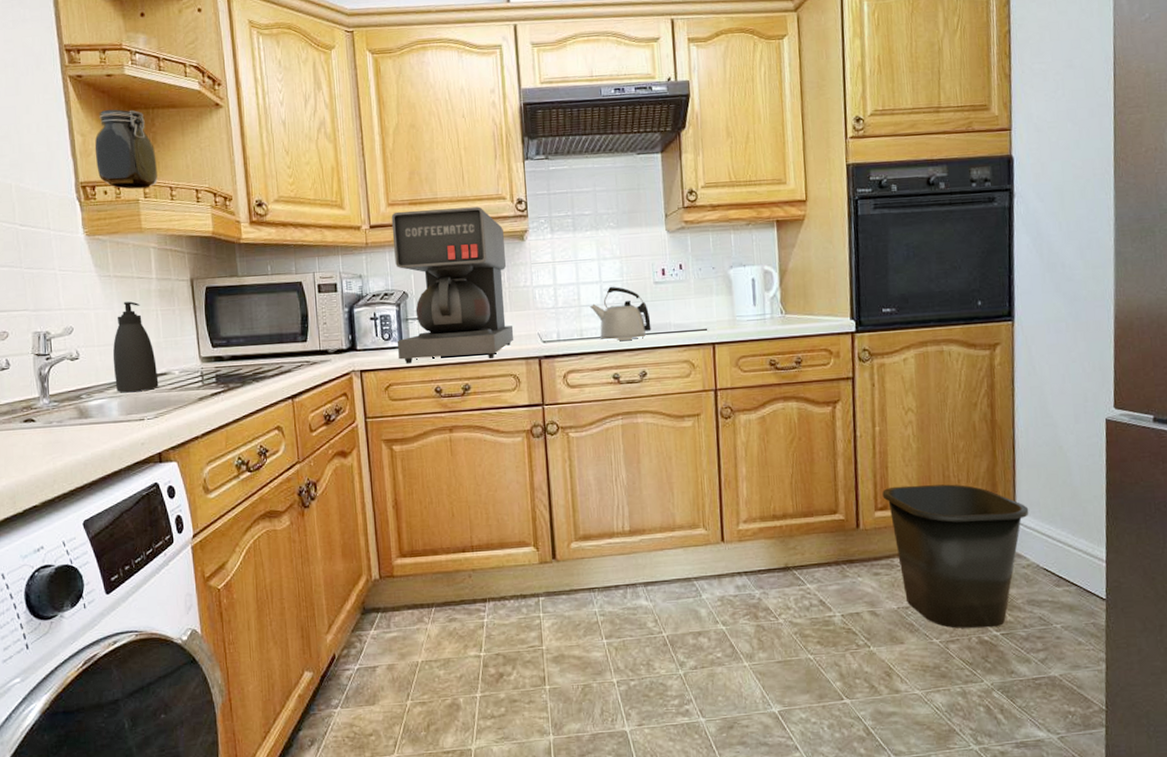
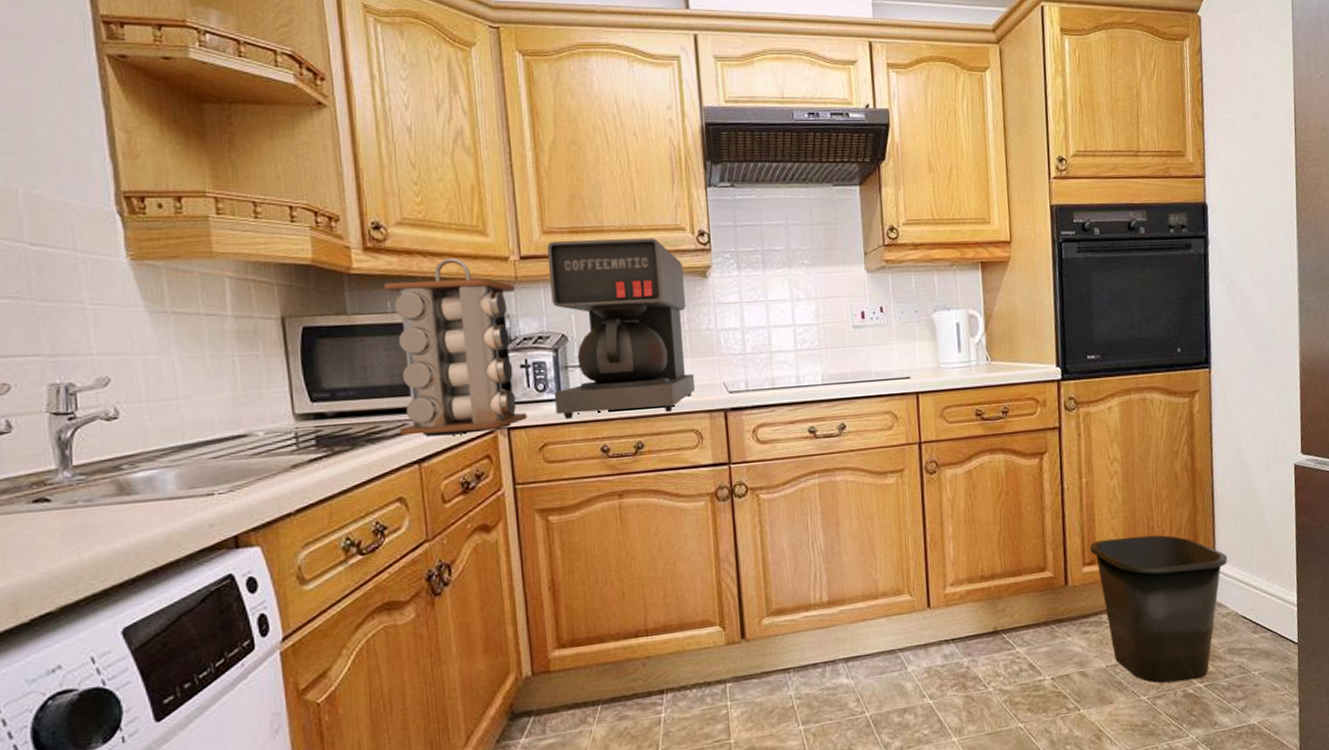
jar: present [94,109,158,190] -> none [144,101,236,203]
soap dispenser: present [112,301,159,392] -> none [168,344,235,460]
spice rack: none [266,228,376,377] -> present [384,258,527,436]
kettle: present [589,286,652,342] -> none [782,330,851,391]

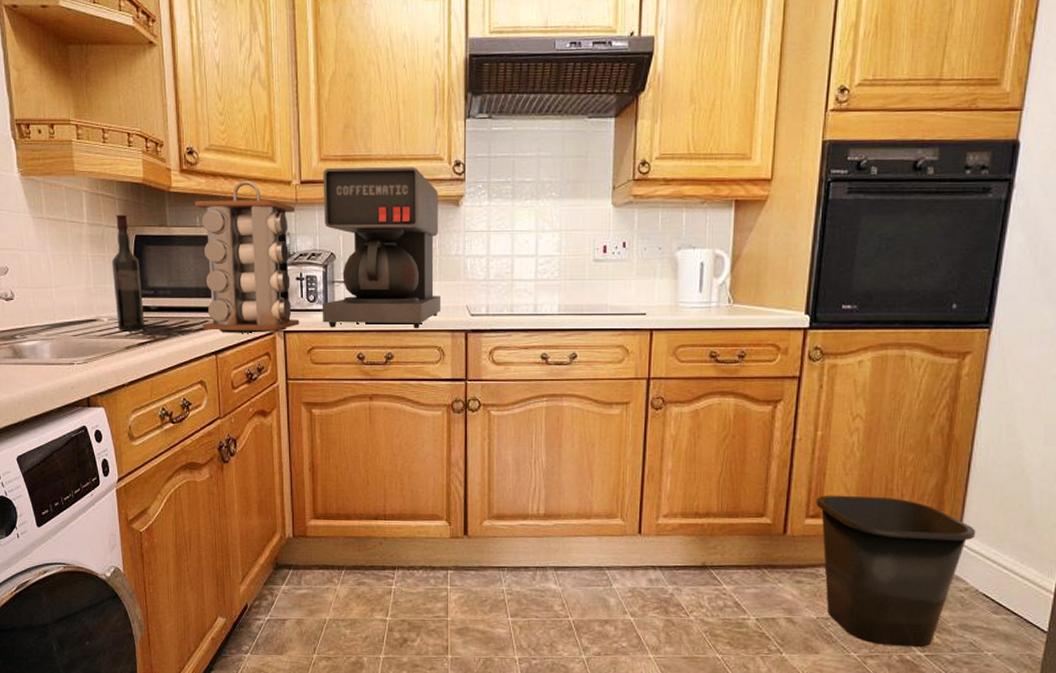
wine bottle: none [268,302,319,447] -> present [111,214,145,332]

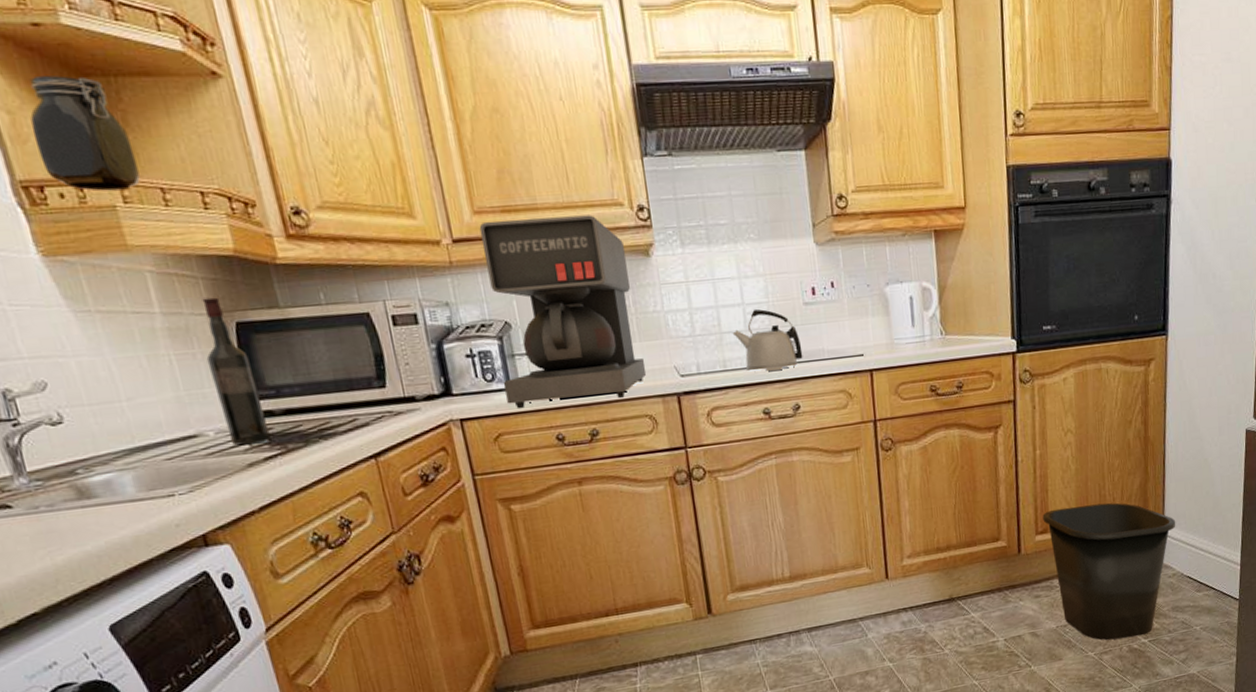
jar: none [29,43,90,129] -> present [29,75,140,192]
spice rack: present [195,181,300,333] -> none [314,243,479,431]
kettle: none [523,261,586,320] -> present [732,308,803,372]

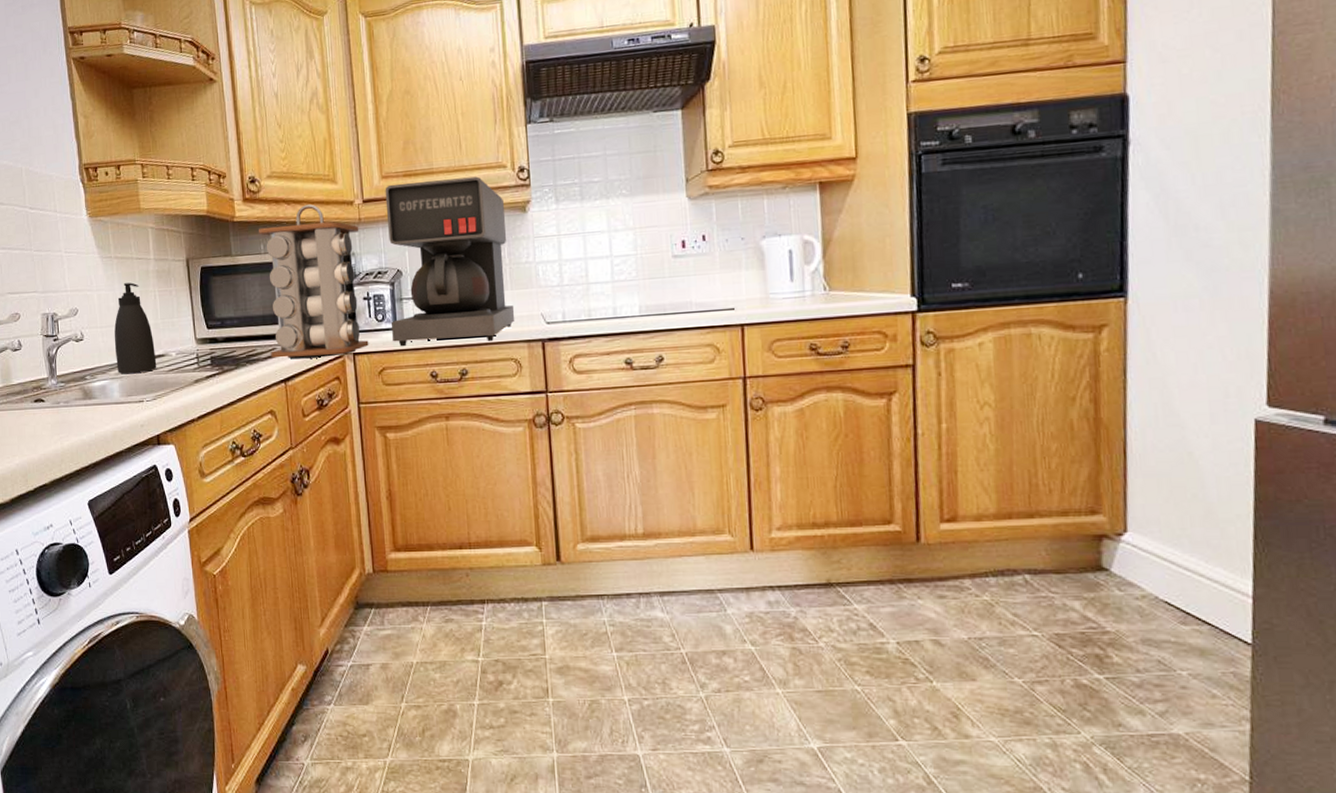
jar: present [29,75,140,192] -> none [96,89,155,170]
soap dispenser: none [110,344,189,463] -> present [114,282,157,374]
wine bottle: present [202,297,271,446] -> none [178,247,213,365]
spice rack: none [314,243,479,431] -> present [259,204,369,359]
kettle: present [732,308,803,372] -> none [599,261,669,323]
waste bin: present [1042,502,1176,641] -> none [950,493,1145,669]

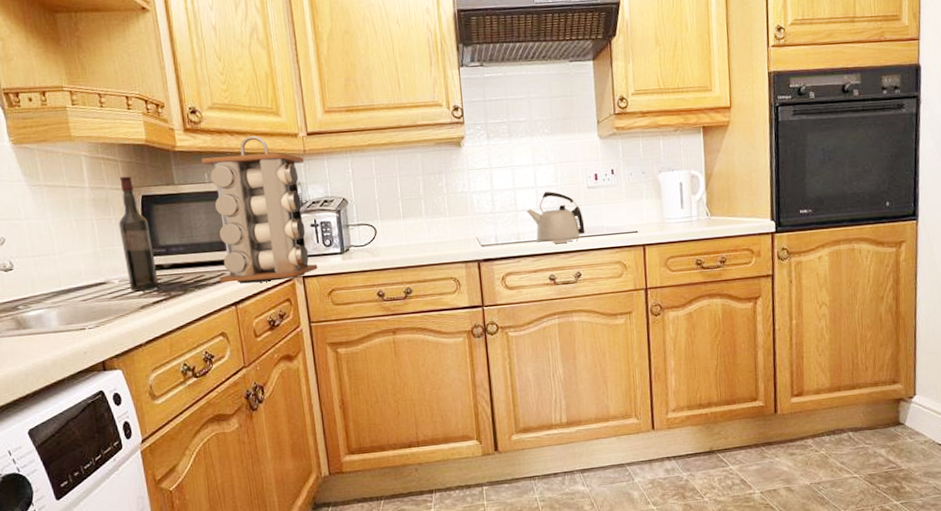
soap dispenser: present [114,282,157,374] -> none [48,211,99,302]
wine bottle: none [178,247,213,365] -> present [118,176,159,292]
coffee maker: present [385,176,515,347] -> none [328,113,454,270]
kettle: none [599,261,669,323] -> present [526,191,585,244]

